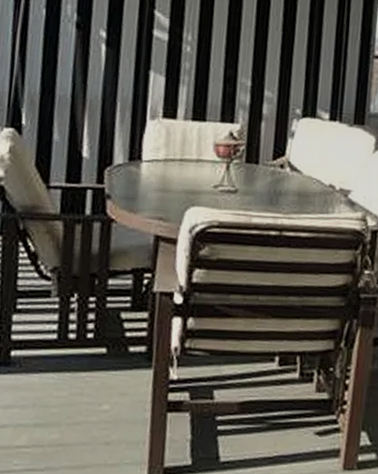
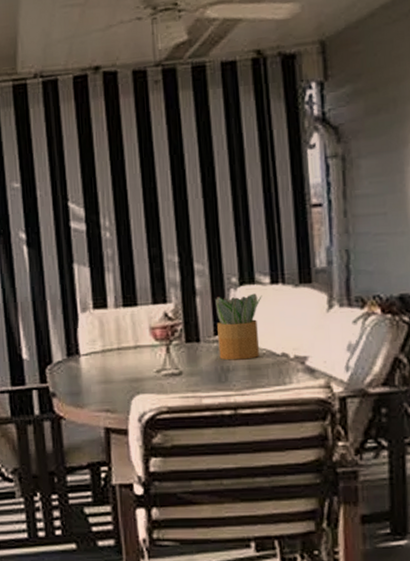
potted plant: none [274,125,320,186] -> present [216,293,262,360]

